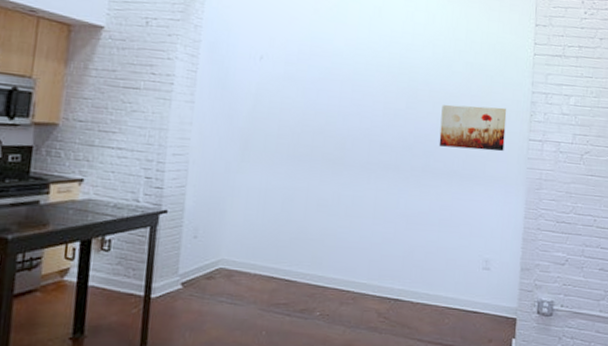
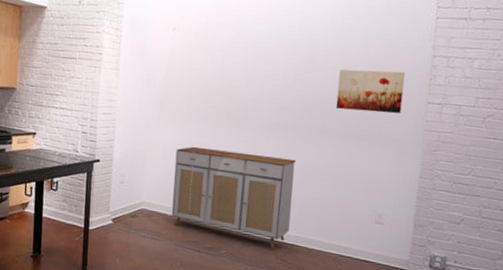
sideboard: none [255,191,399,306] -> present [171,146,297,249]

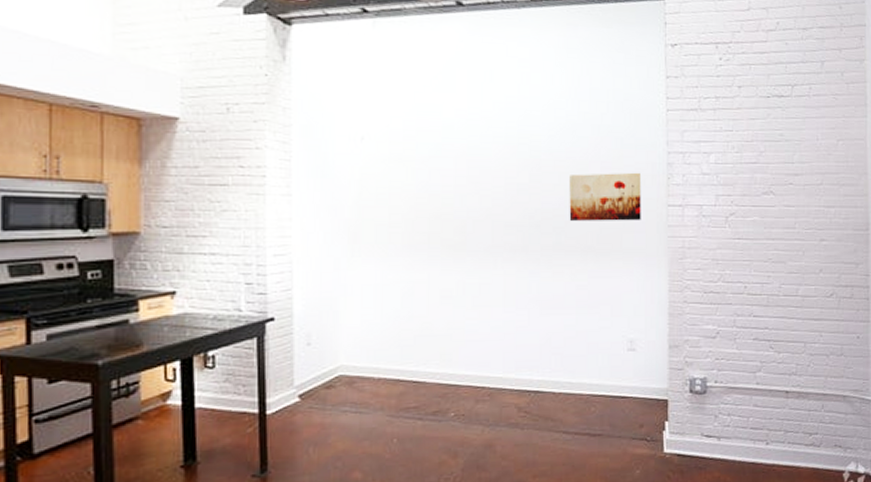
sideboard: present [171,146,297,249] -> none [379,285,531,401]

